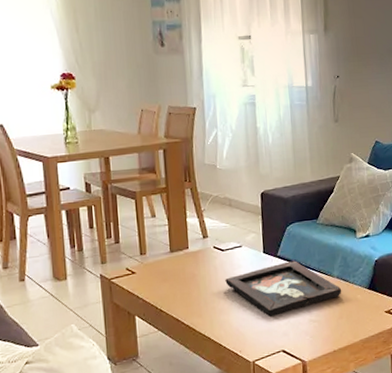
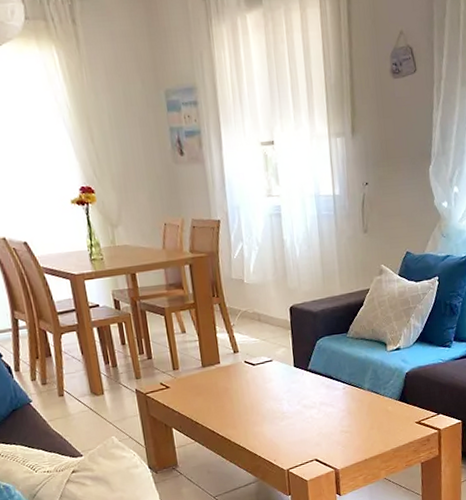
decorative tray: present [225,261,342,317] -> none [257,374,373,428]

